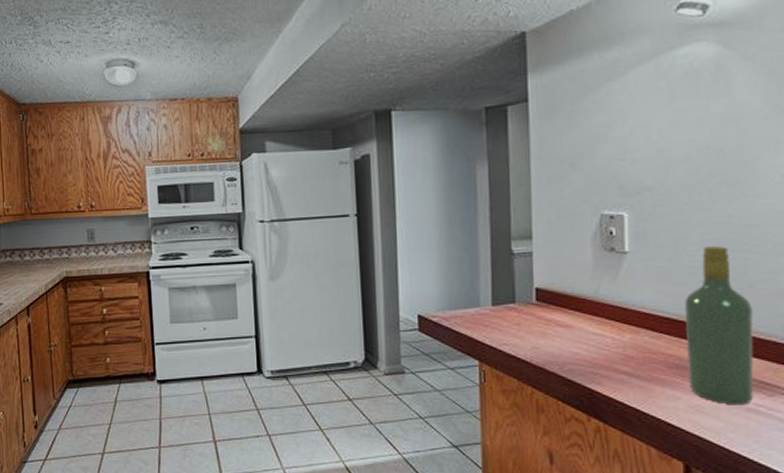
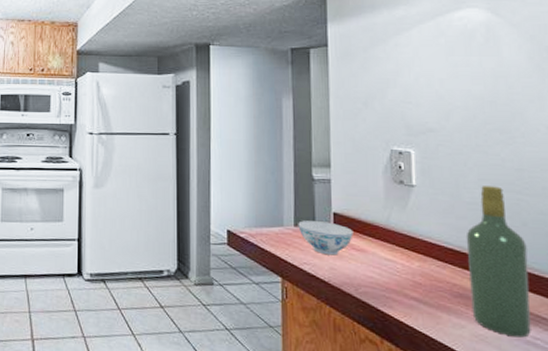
bowl: none [496,298,558,334] -> present [298,220,353,256]

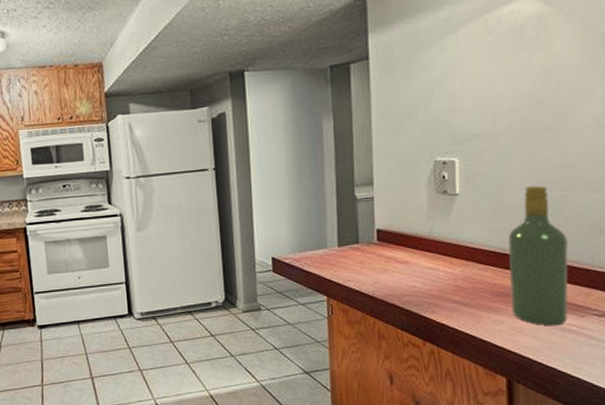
bowl: present [298,220,353,256] -> none [342,239,397,271]

